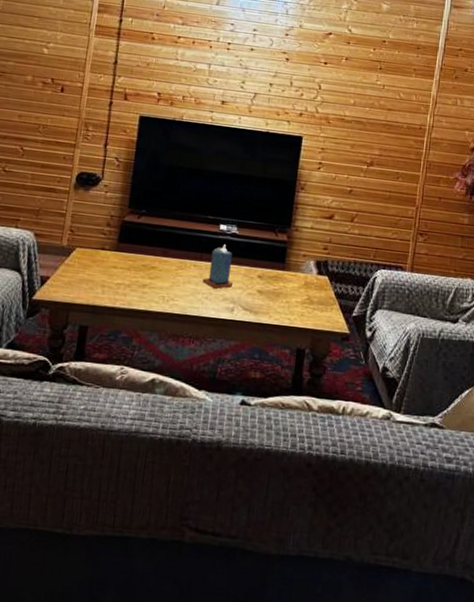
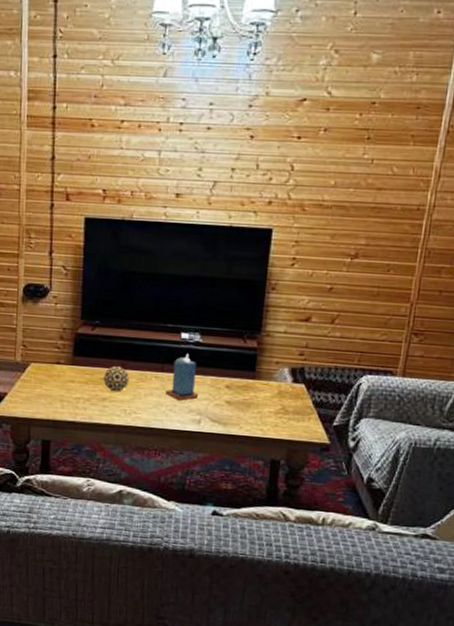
decorative ball: none [145,253,170,279] -> present [103,366,130,392]

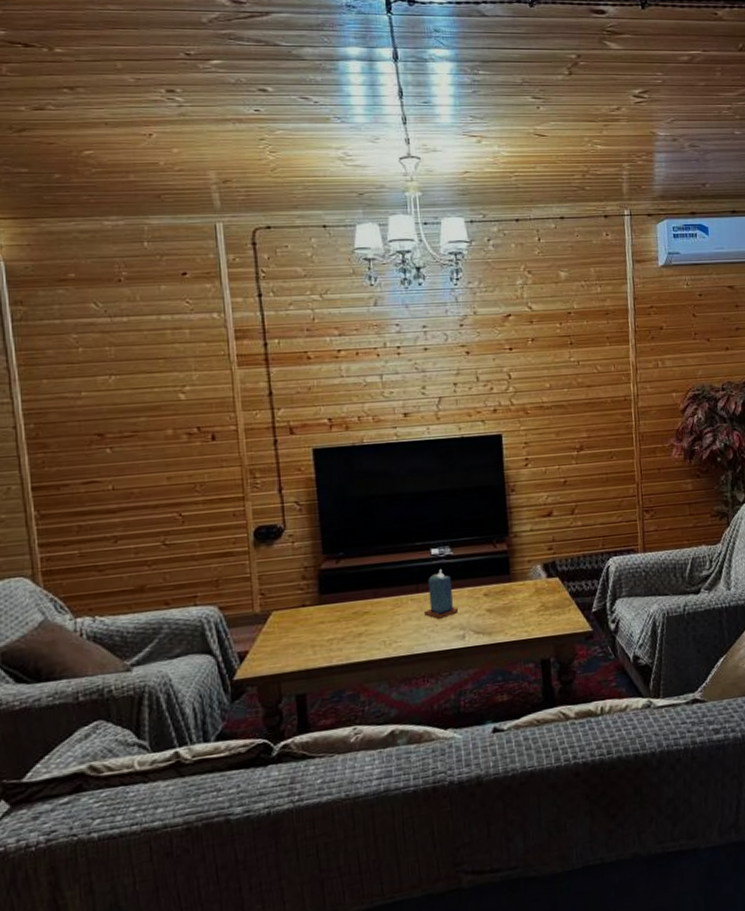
decorative ball: present [103,366,130,392] -> none [356,596,384,625]

